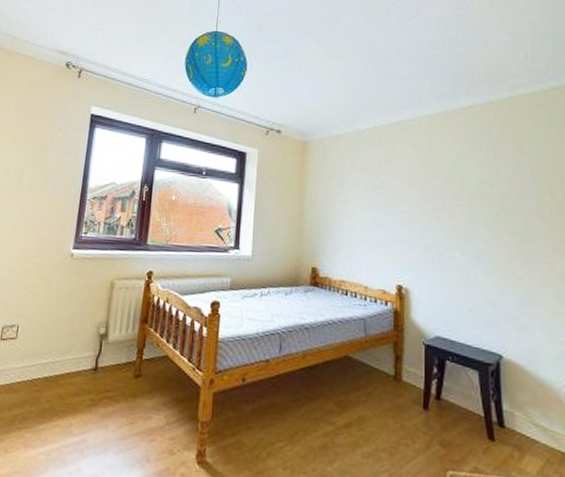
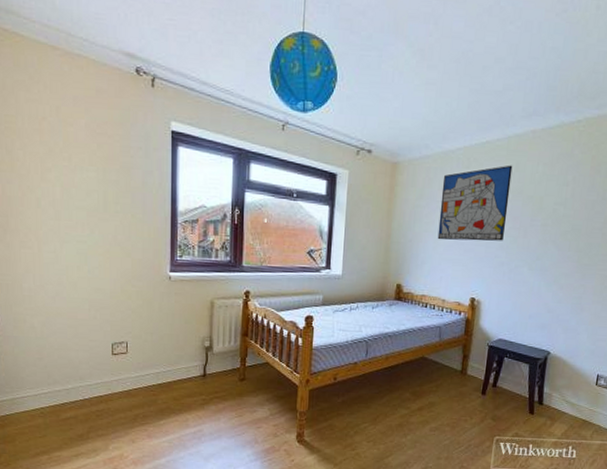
wall art: none [354,144,428,222] -> present [437,165,513,241]

